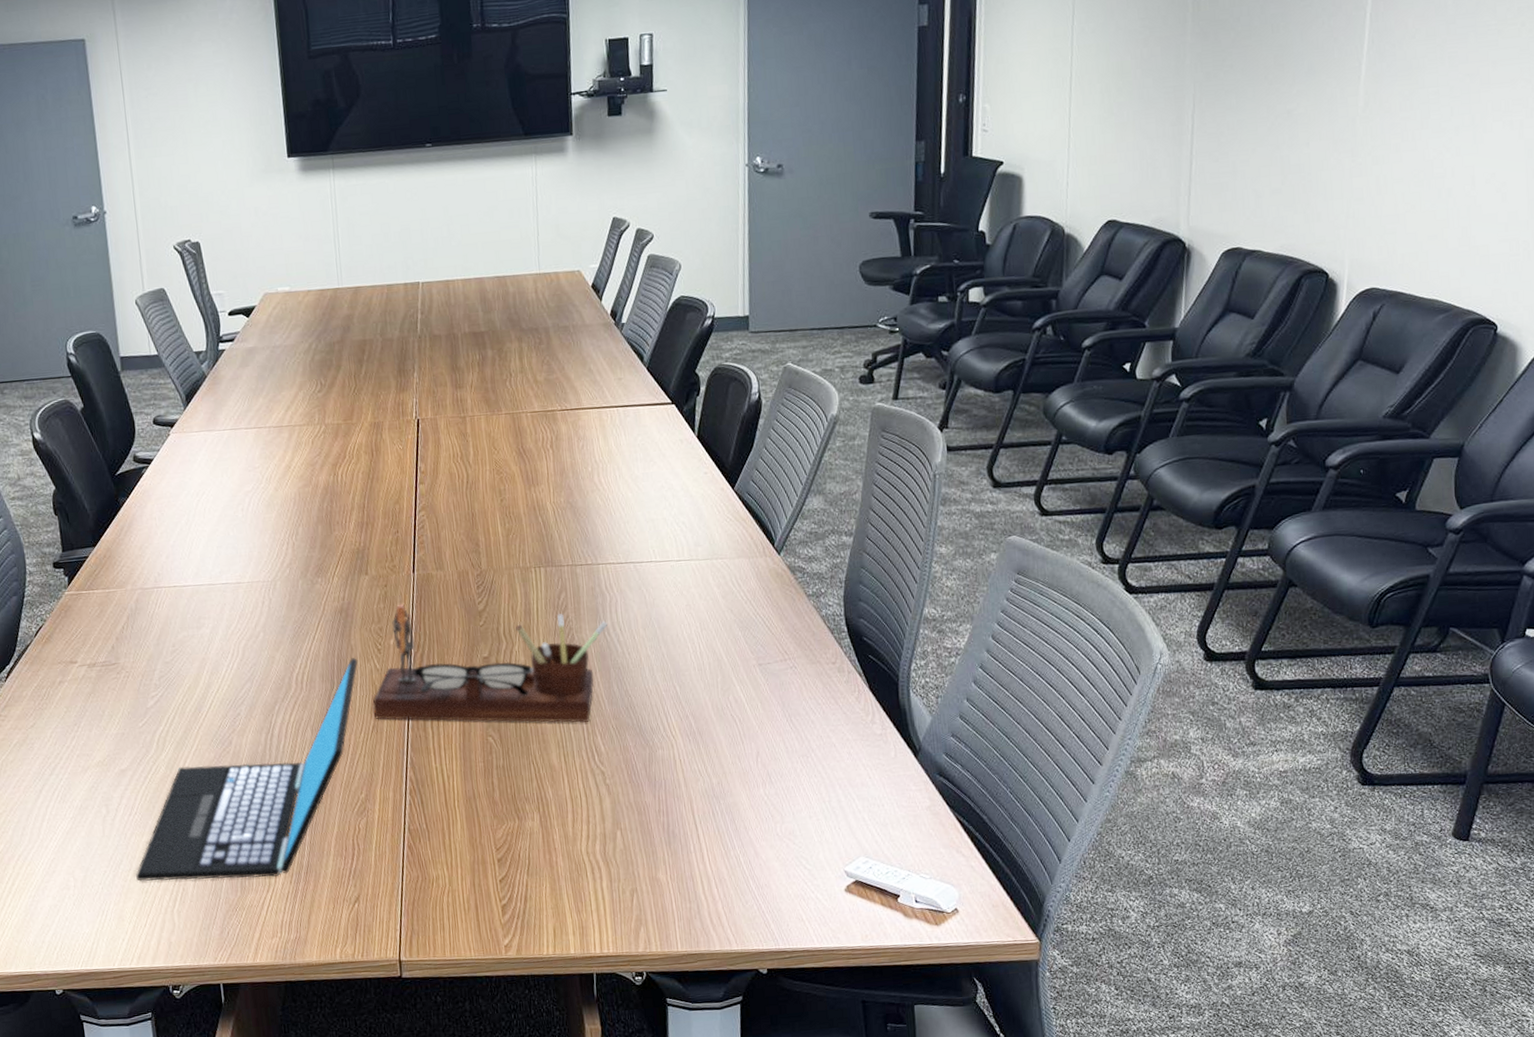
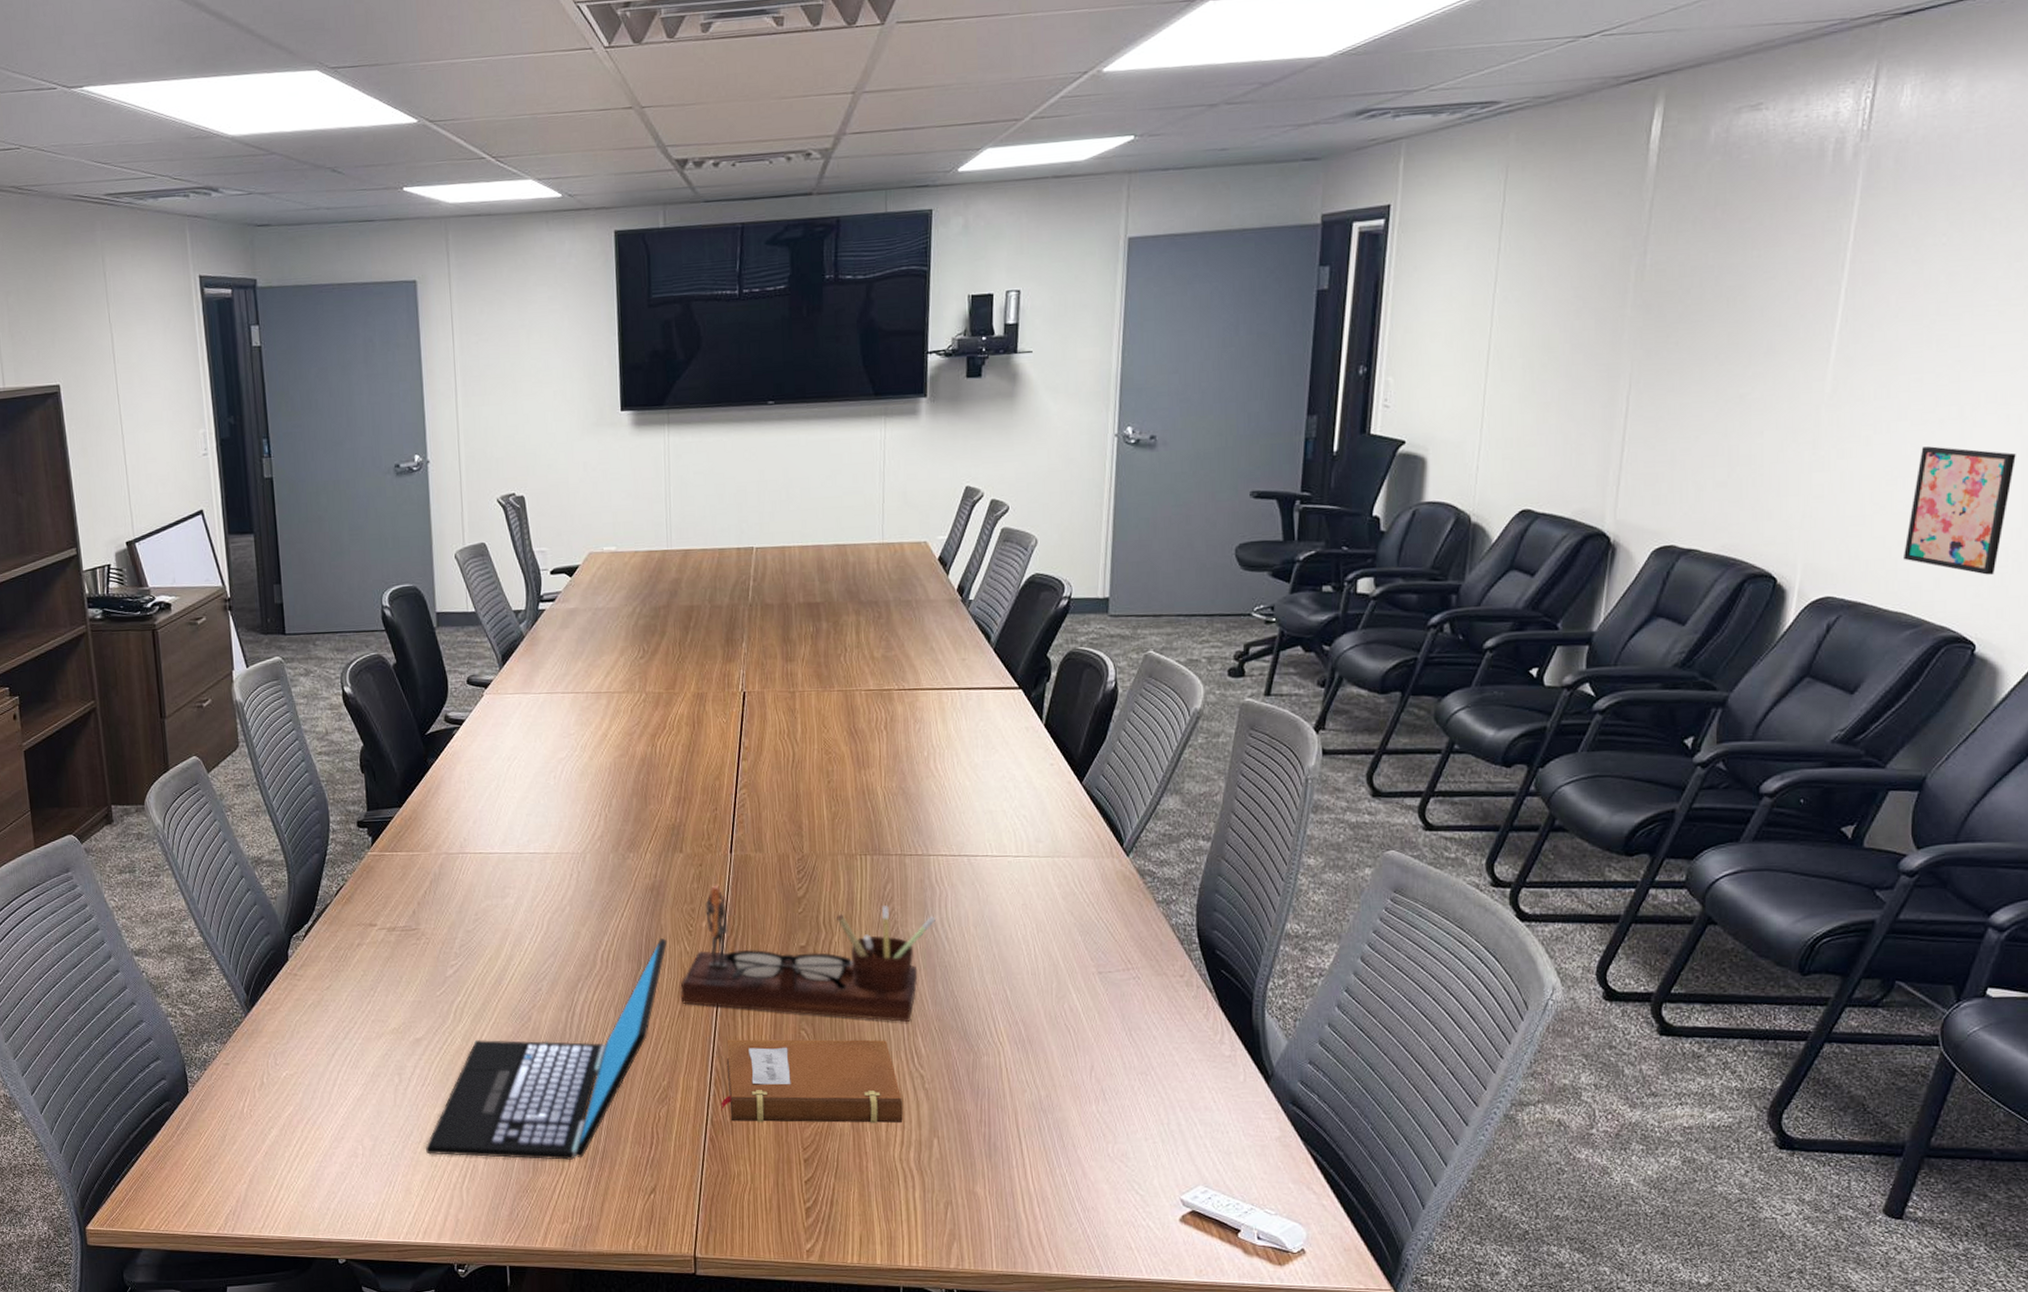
notebook: none [417,741,588,828] -> present [721,1039,903,1123]
wall art: none [1433,151,1520,263] -> present [1904,446,2016,575]

